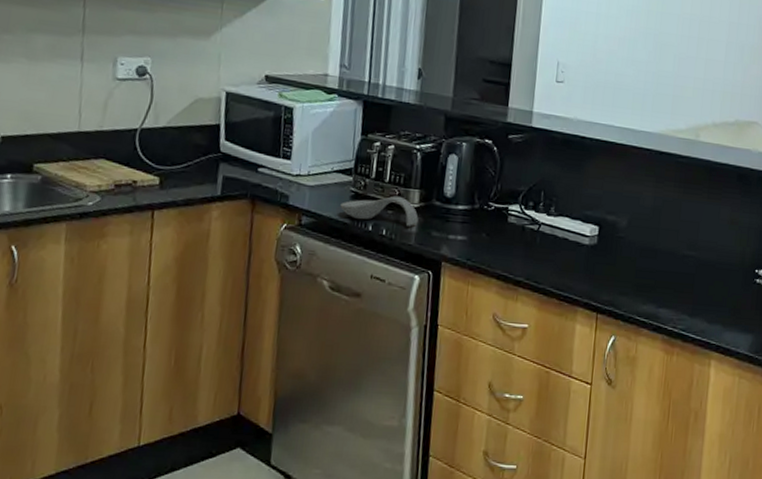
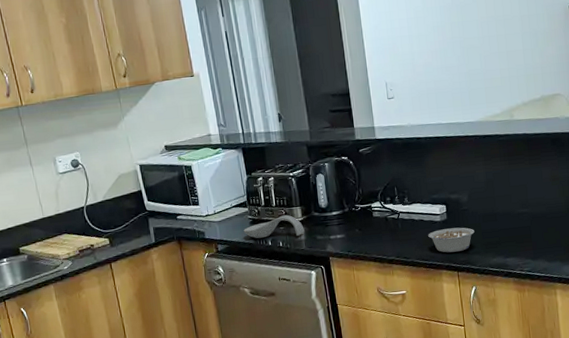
legume: none [570,255,627,288] -> present [428,227,475,253]

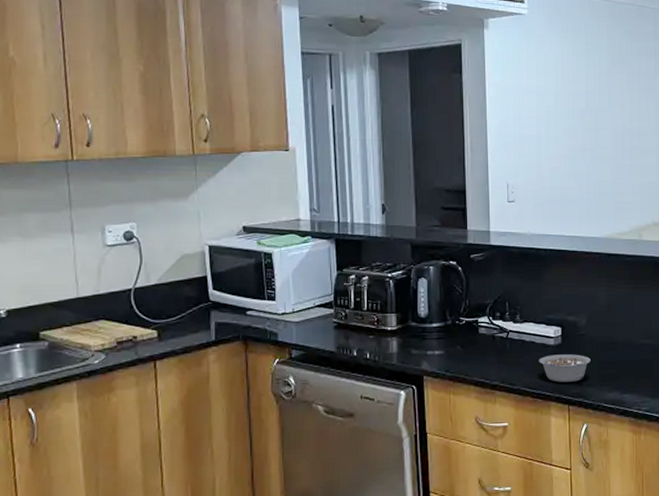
spoon rest: present [244,214,305,239] -> none [325,321,398,348]

